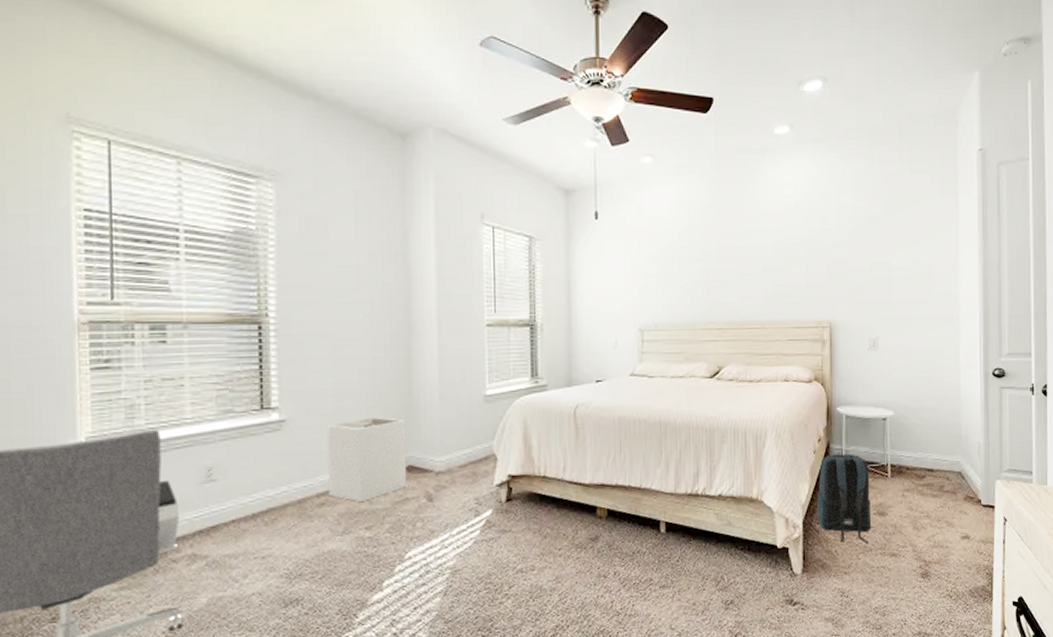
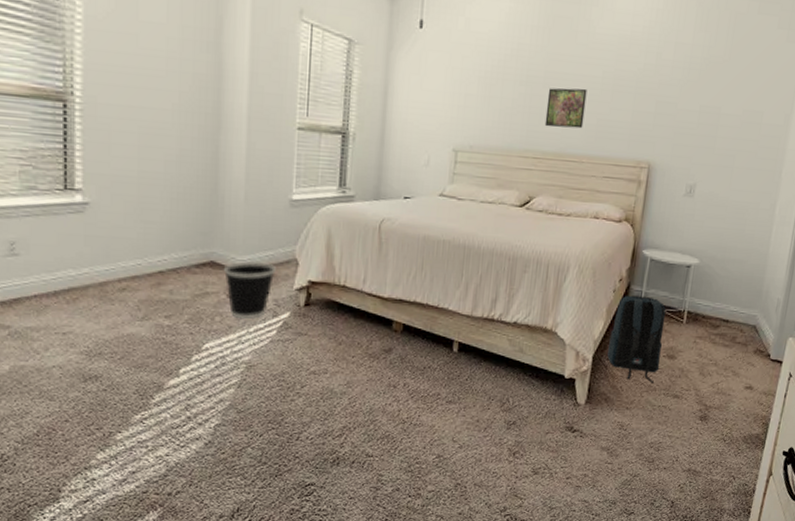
laundry hamper: present [327,417,408,503] -> none [130,210,210,292]
wastebasket: none [423,461,475,523] -> present [224,261,276,320]
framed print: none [723,258,762,298] -> present [544,88,587,129]

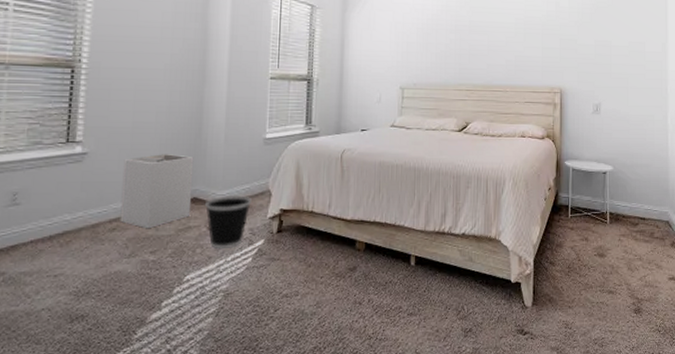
laundry hamper: none [130,210,210,292] -> present [120,154,194,229]
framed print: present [544,88,587,129] -> none [473,32,505,65]
backpack: present [607,295,666,383] -> none [546,201,593,281]

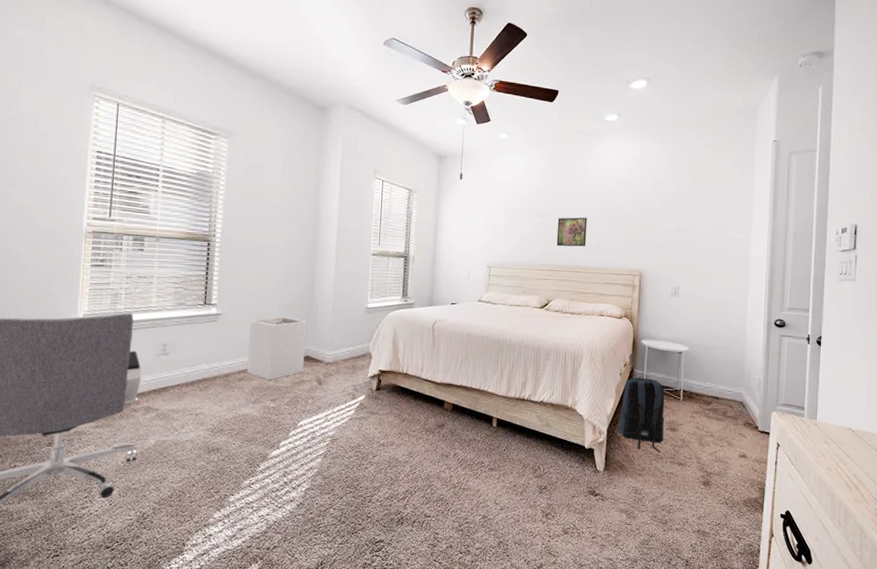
wastebasket: present [205,195,252,250] -> none [316,356,355,402]
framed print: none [473,32,505,65] -> present [556,217,587,247]
backpack: none [546,201,593,281] -> present [619,377,665,453]

